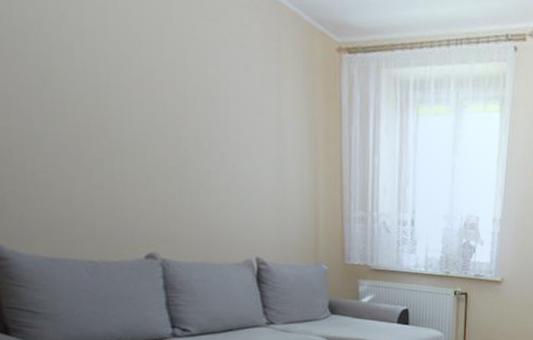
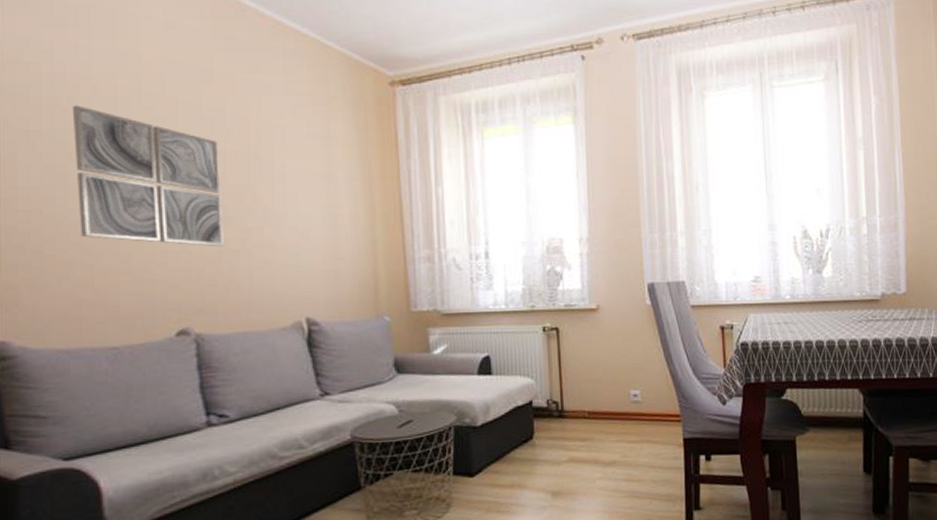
wall art: none [42,30,185,185] -> present [72,105,224,247]

